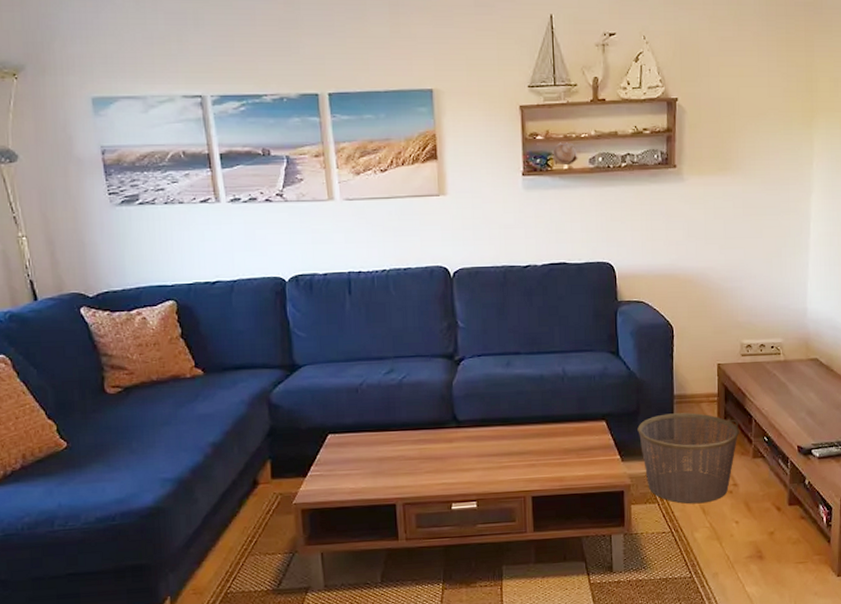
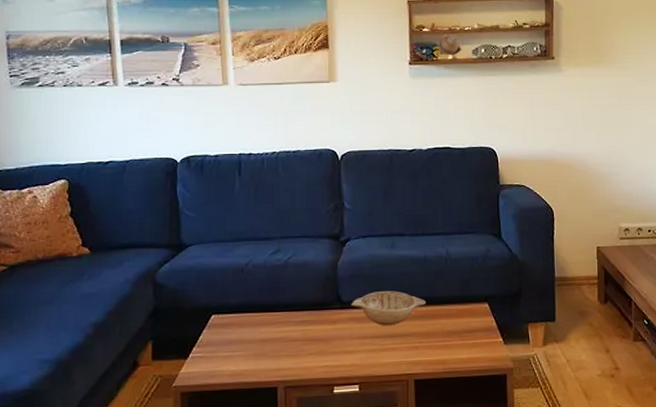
decorative bowl: none [467,409,542,445] -> present [351,291,426,326]
basket: present [637,412,739,504] -> none [520,295,620,388]

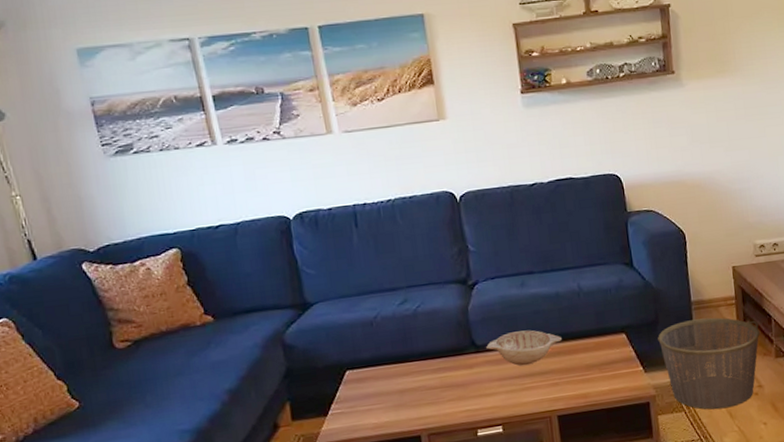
seashell: present [438,34,462,56] -> none [549,57,576,81]
basket: none [520,295,620,388] -> present [658,317,760,410]

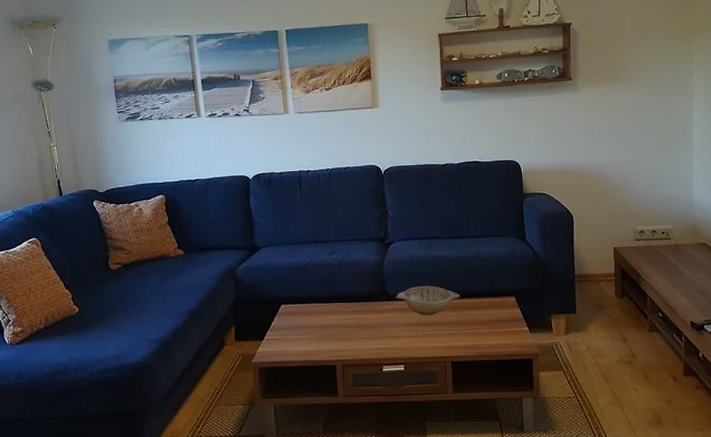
basket: present [658,317,760,410] -> none [543,290,636,372]

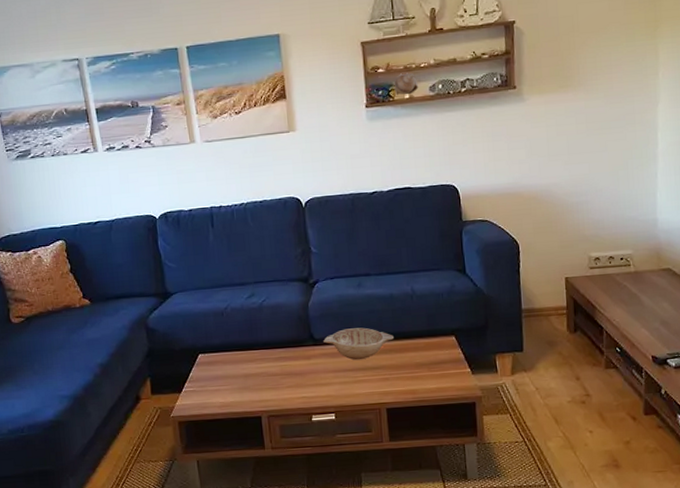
seashell: none [466,62,488,81] -> present [394,73,419,96]

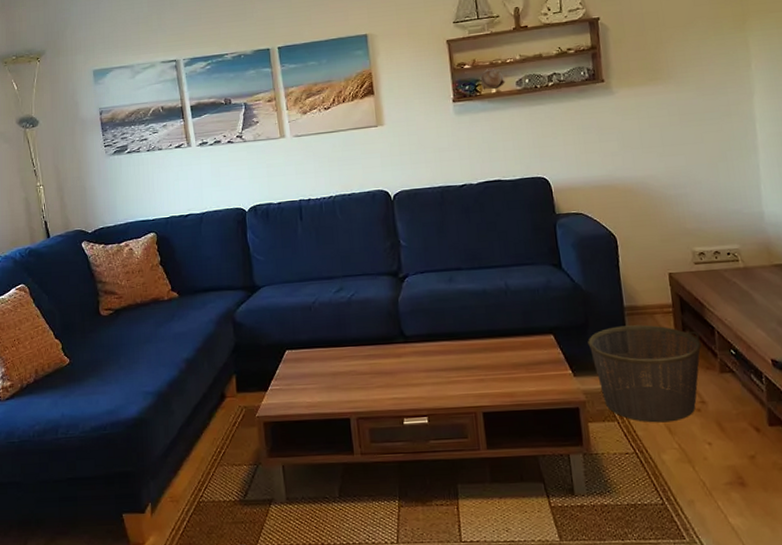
decorative bowl: present [323,327,394,360] -> none [414,324,488,359]
basket: none [487,326,590,415] -> present [588,324,702,423]

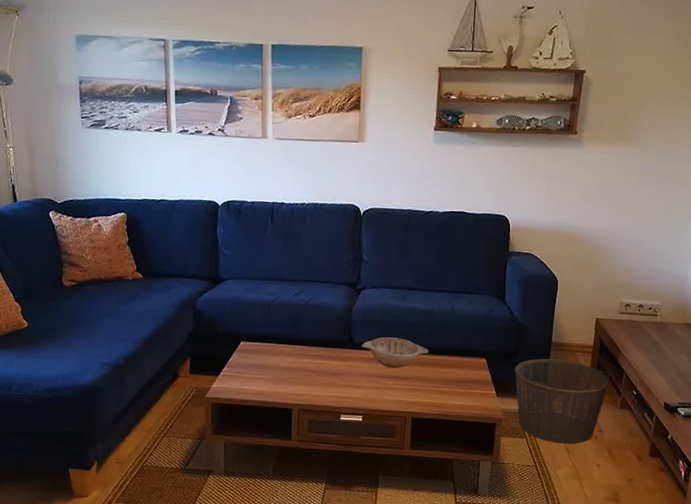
decorative bowl: none [414,324,488,359] -> present [362,337,429,369]
seashell: present [480,68,505,91] -> none [463,103,487,125]

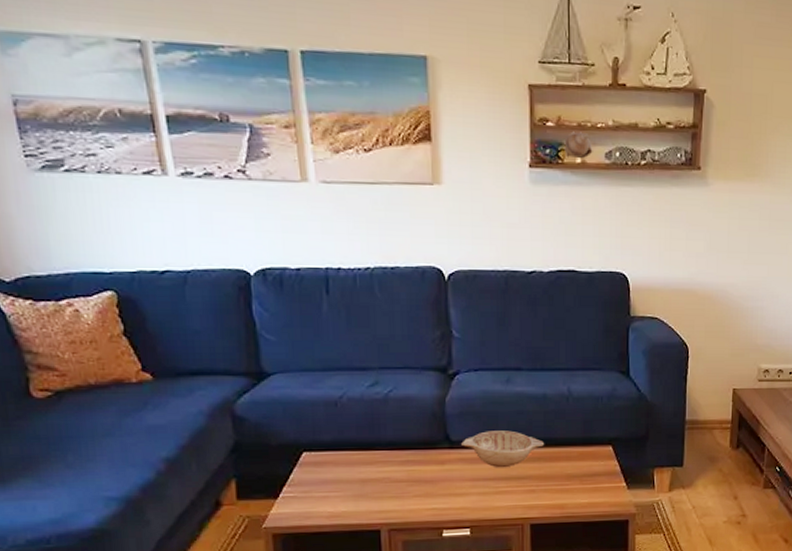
seashell: none [463,103,487,125] -> present [564,131,593,159]
basket: present [514,358,610,444] -> none [646,439,751,535]

